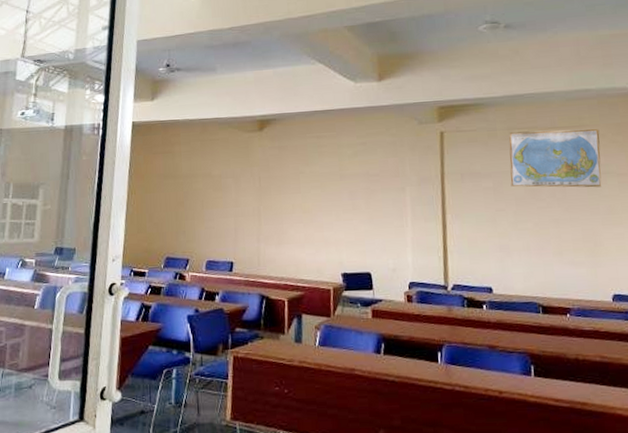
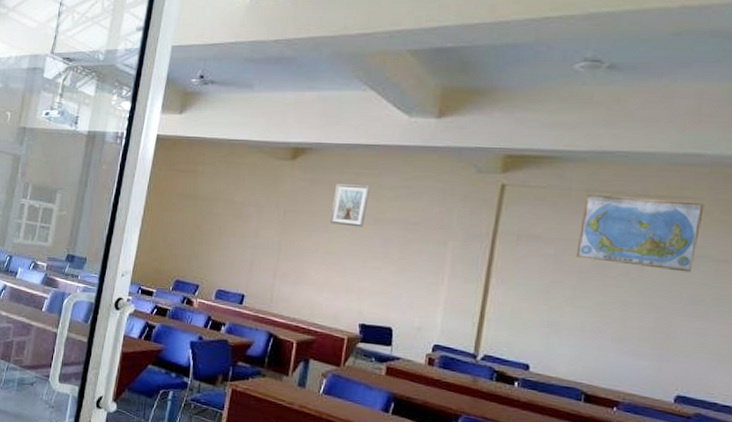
picture frame: none [301,146,332,185] -> present [330,184,370,227]

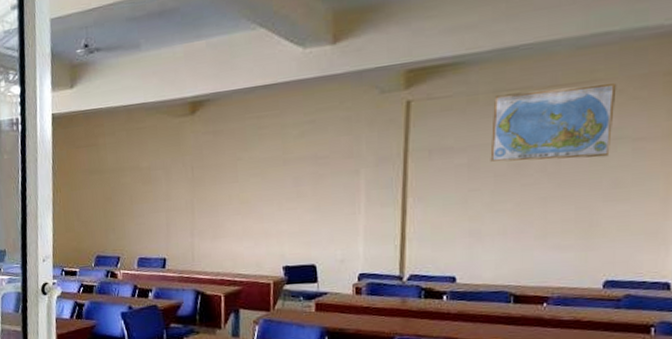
picture frame: present [330,184,370,227] -> none [238,127,274,173]

